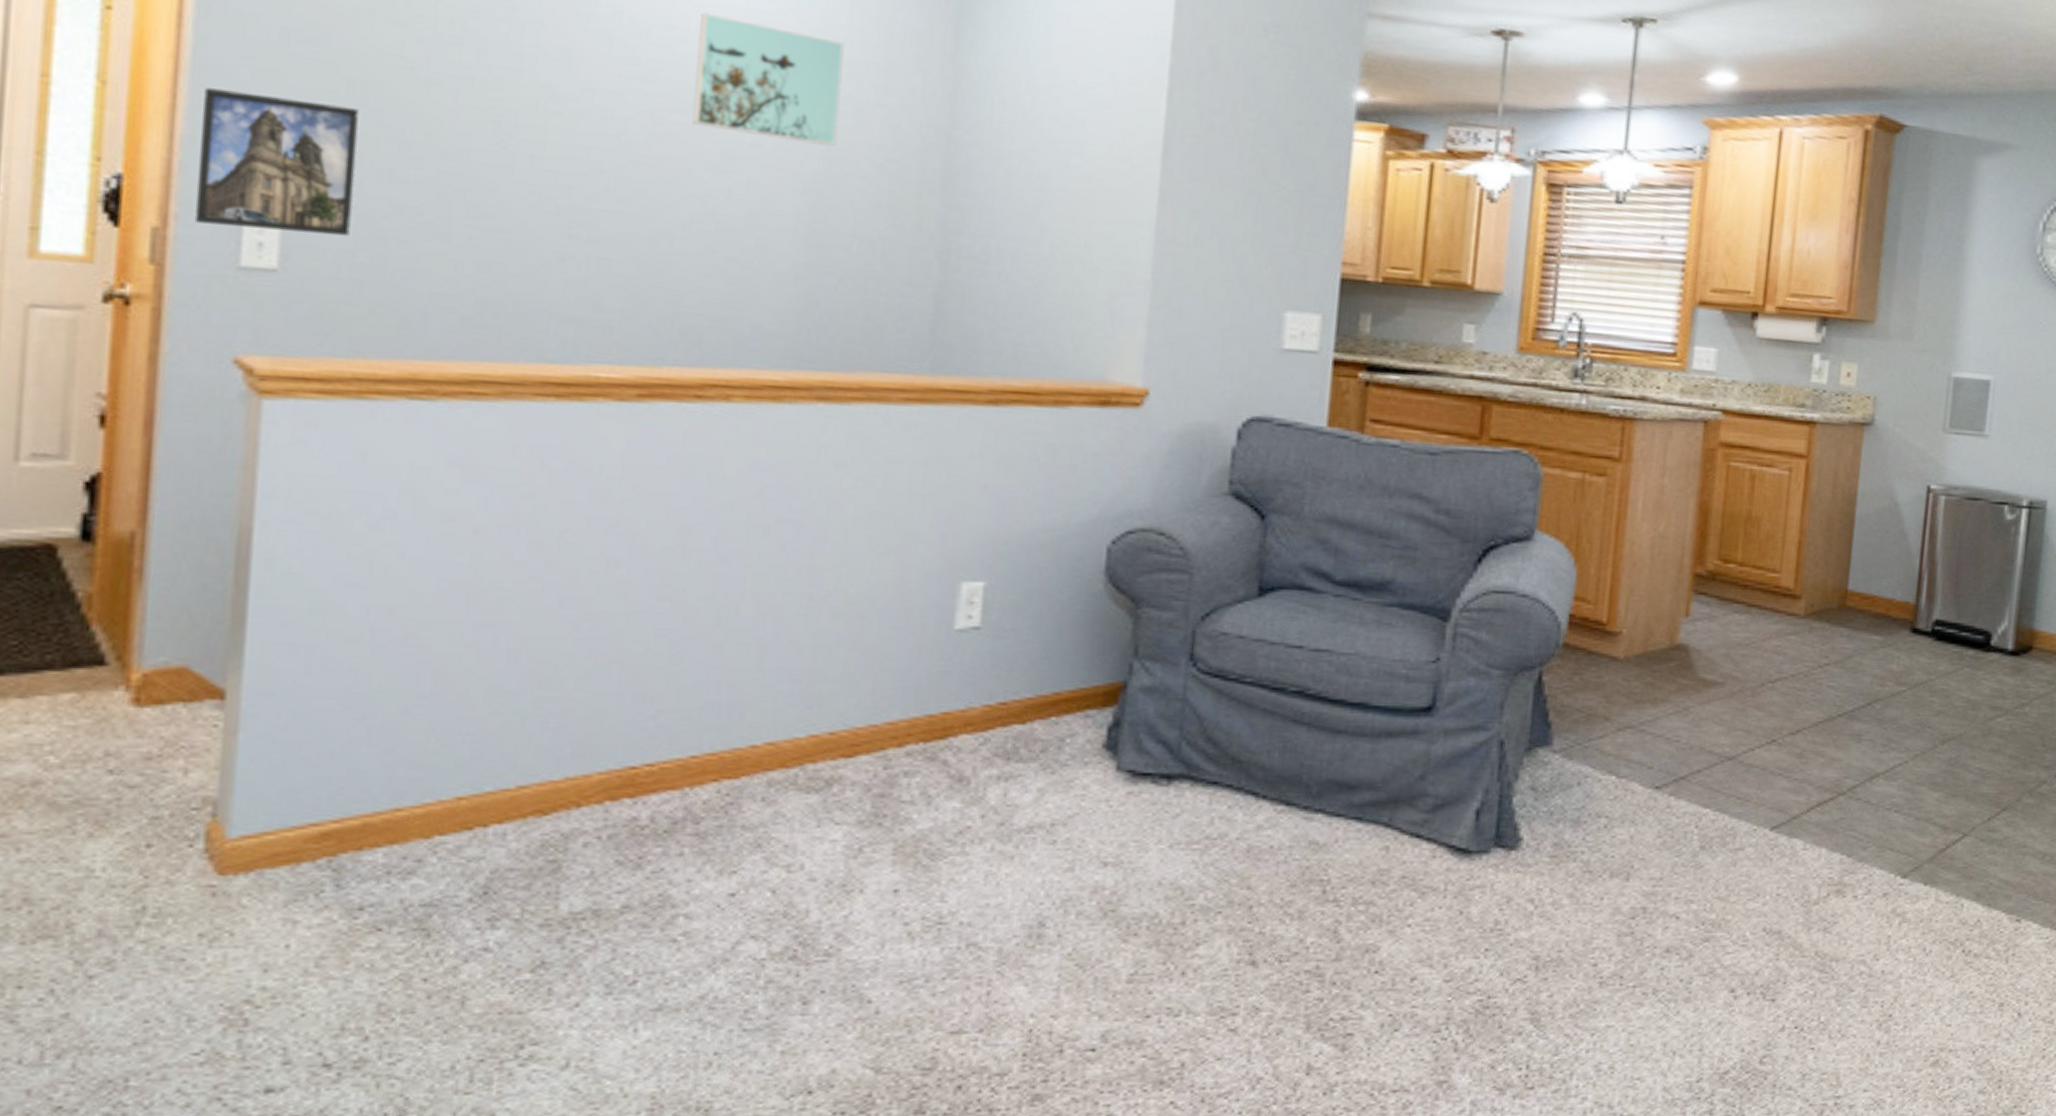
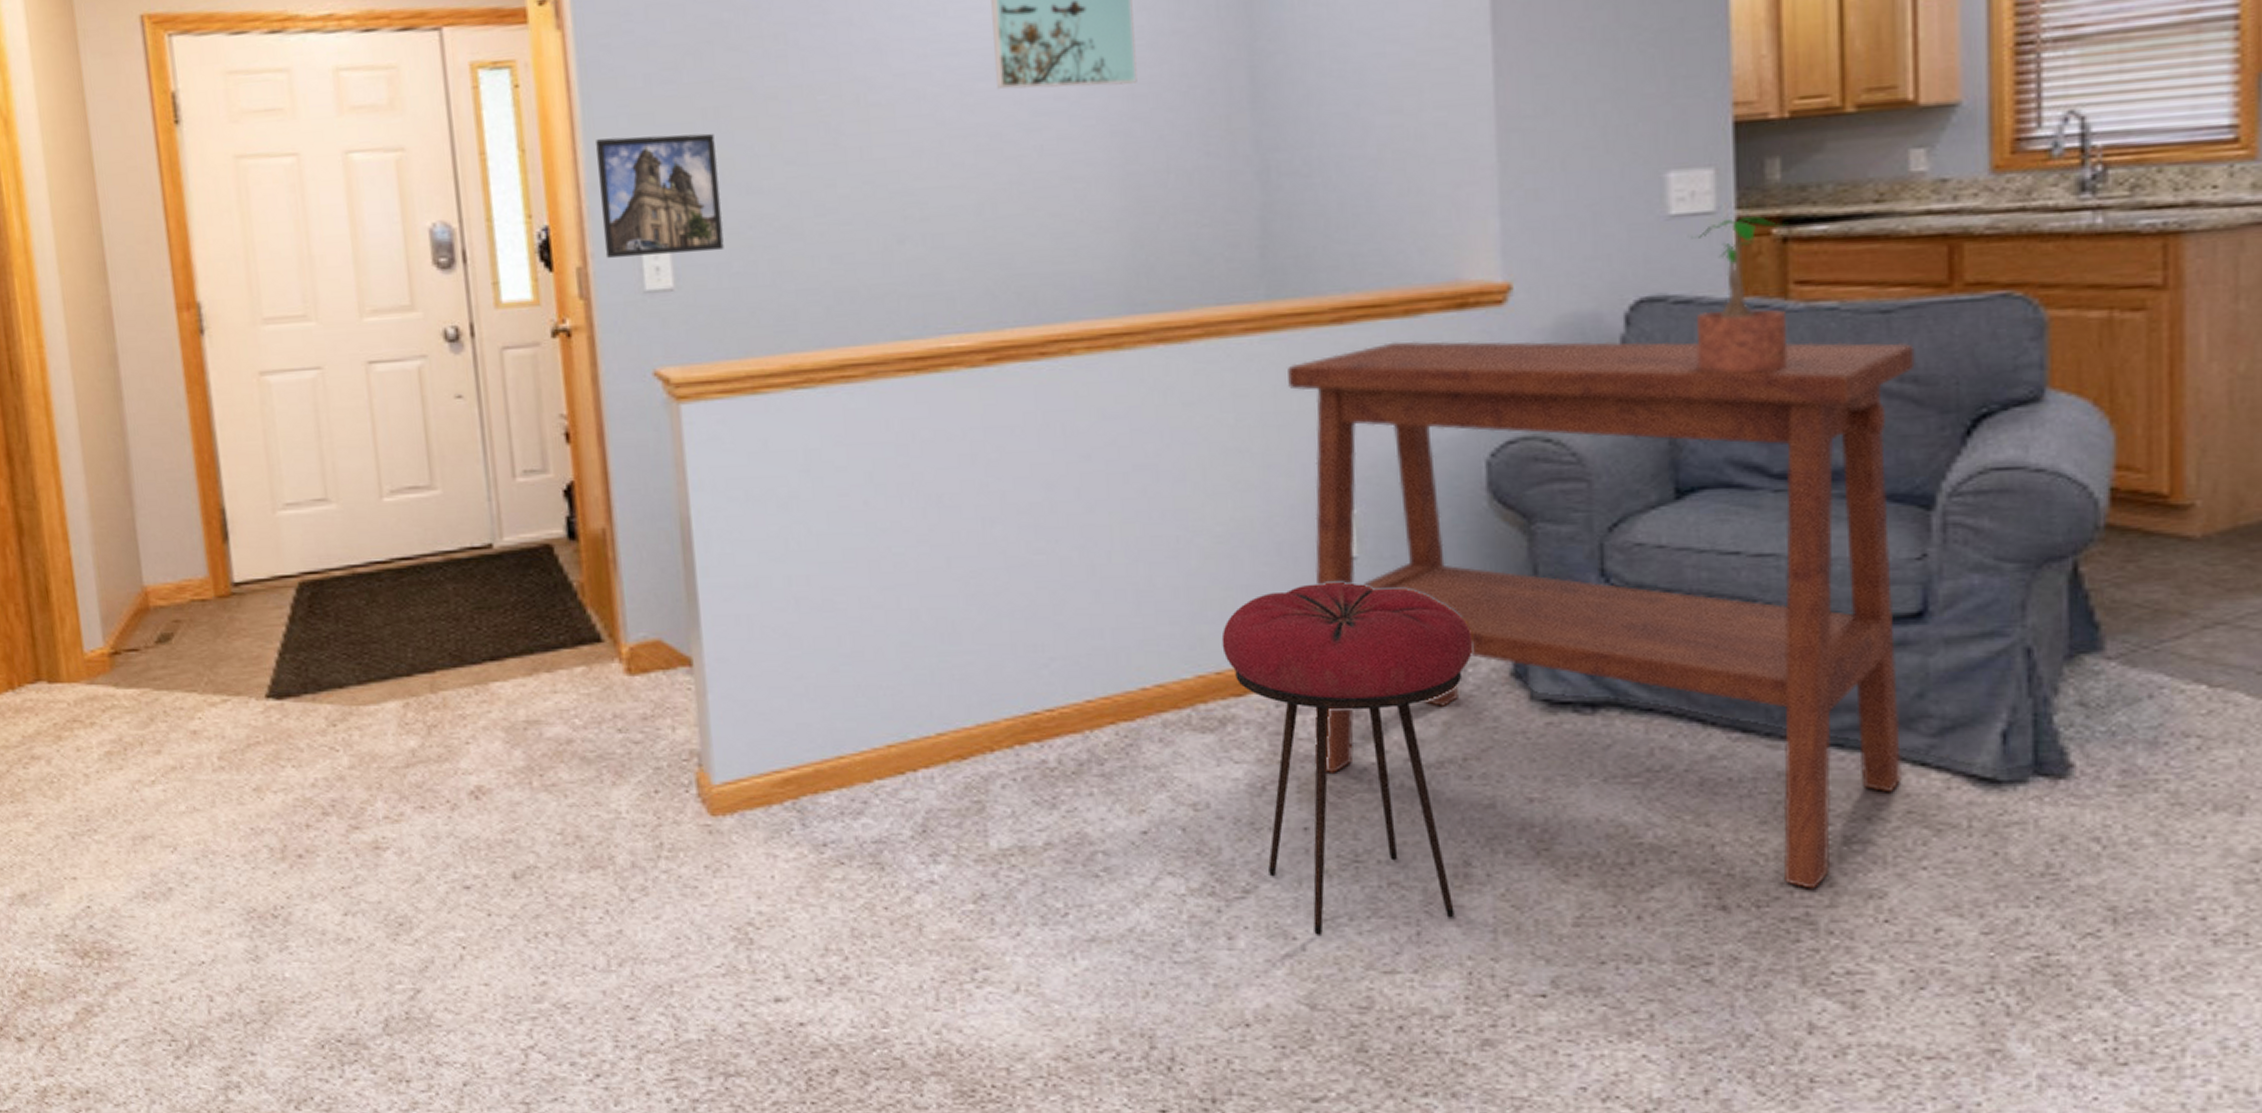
stool: none [839,650,1075,997] -> present [1221,582,1474,935]
side table: none [913,428,1450,945] -> present [1287,341,1915,889]
potted plant: none [1290,358,1369,493] -> present [1691,215,1788,373]

